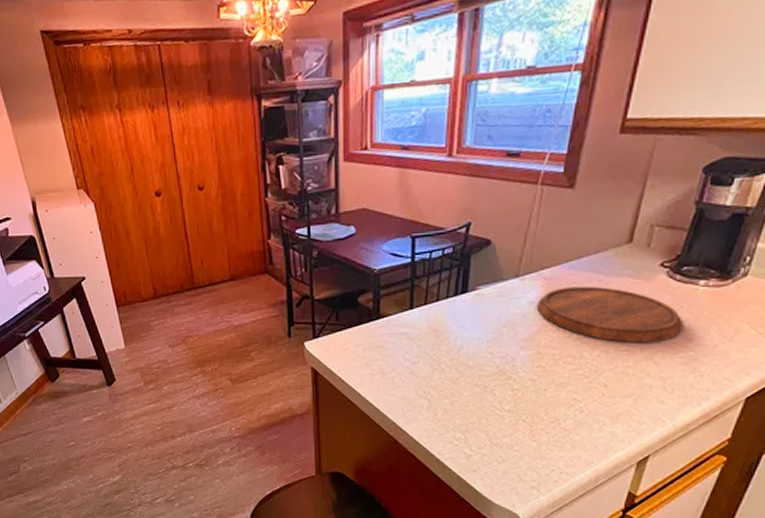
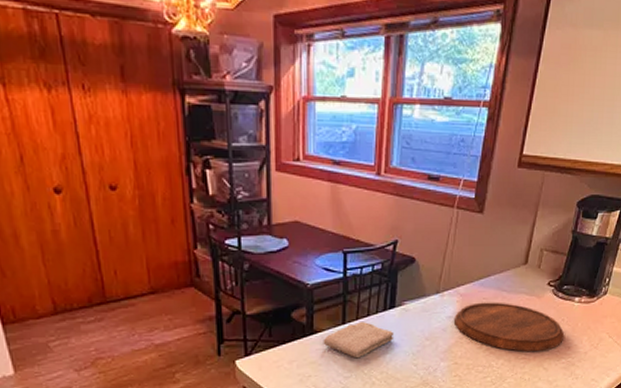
washcloth: none [389,306,467,344] -> present [323,321,394,359]

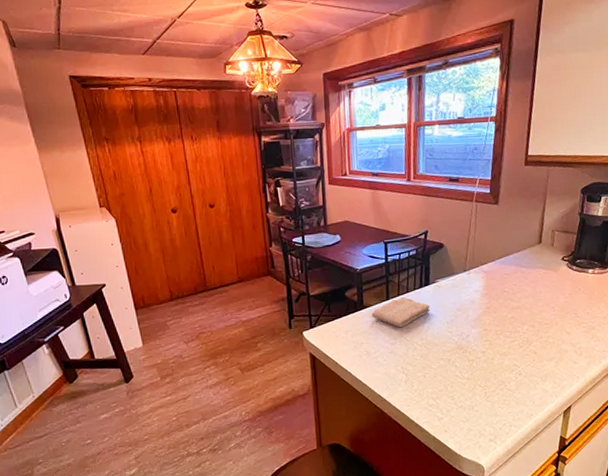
cutting board: present [455,302,565,351] -> none [481,276,583,318]

